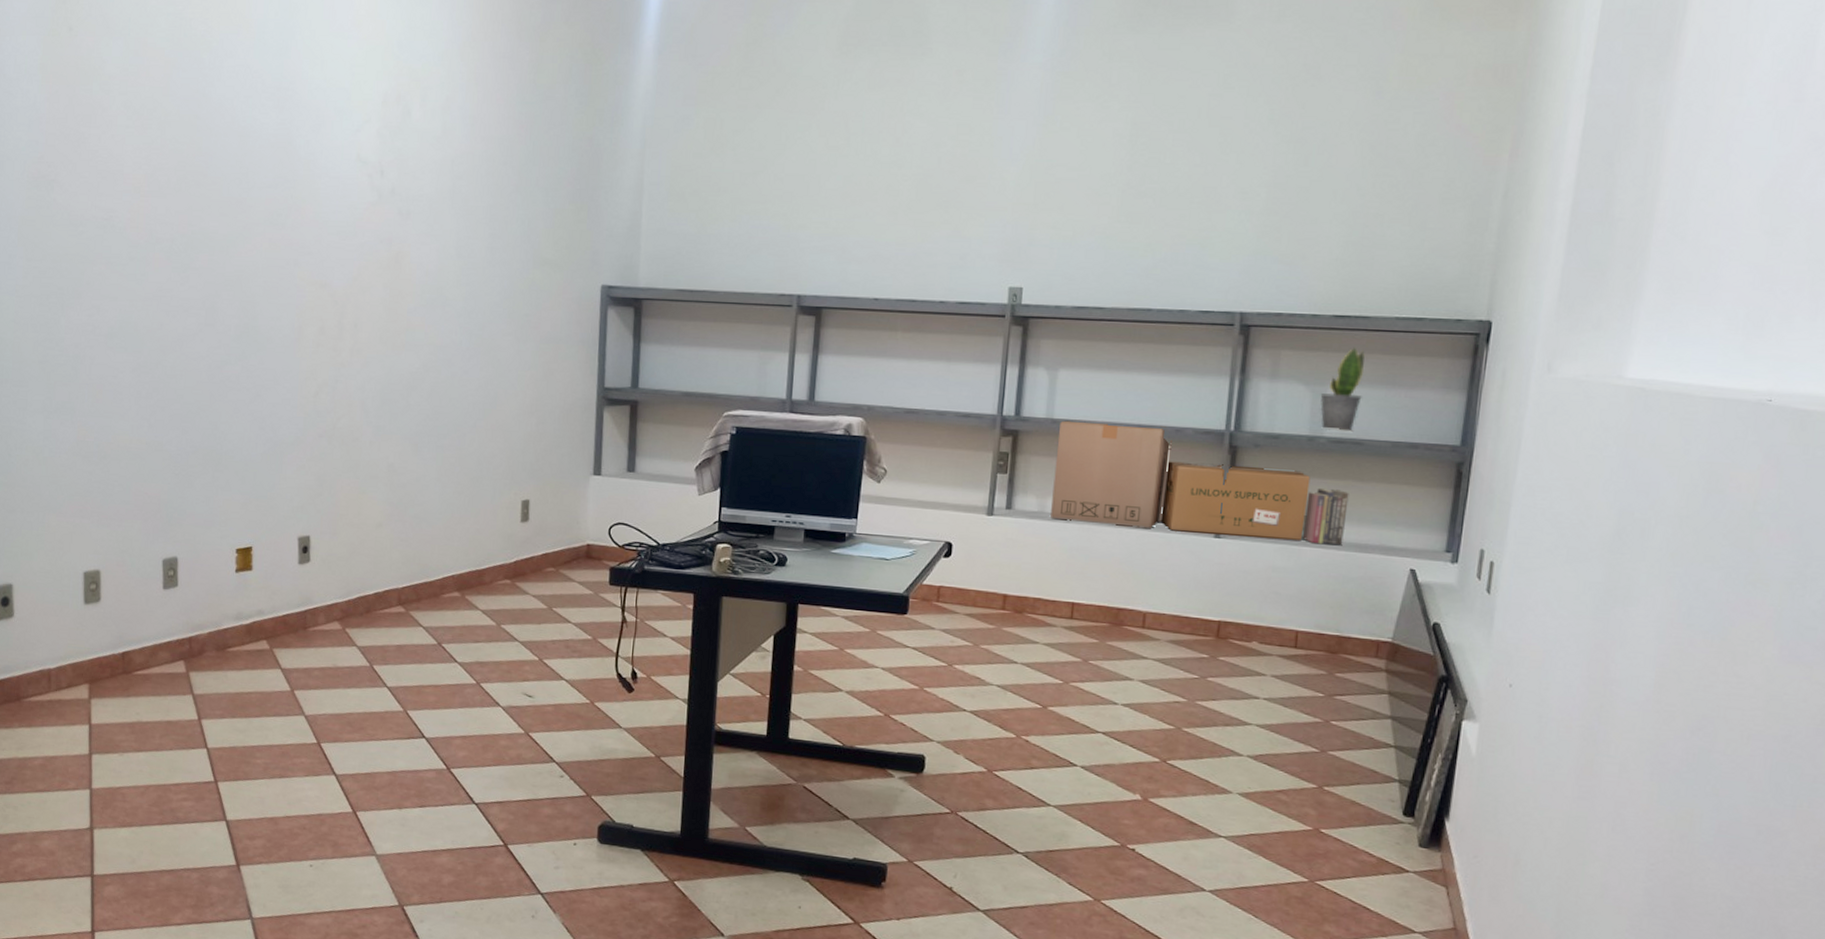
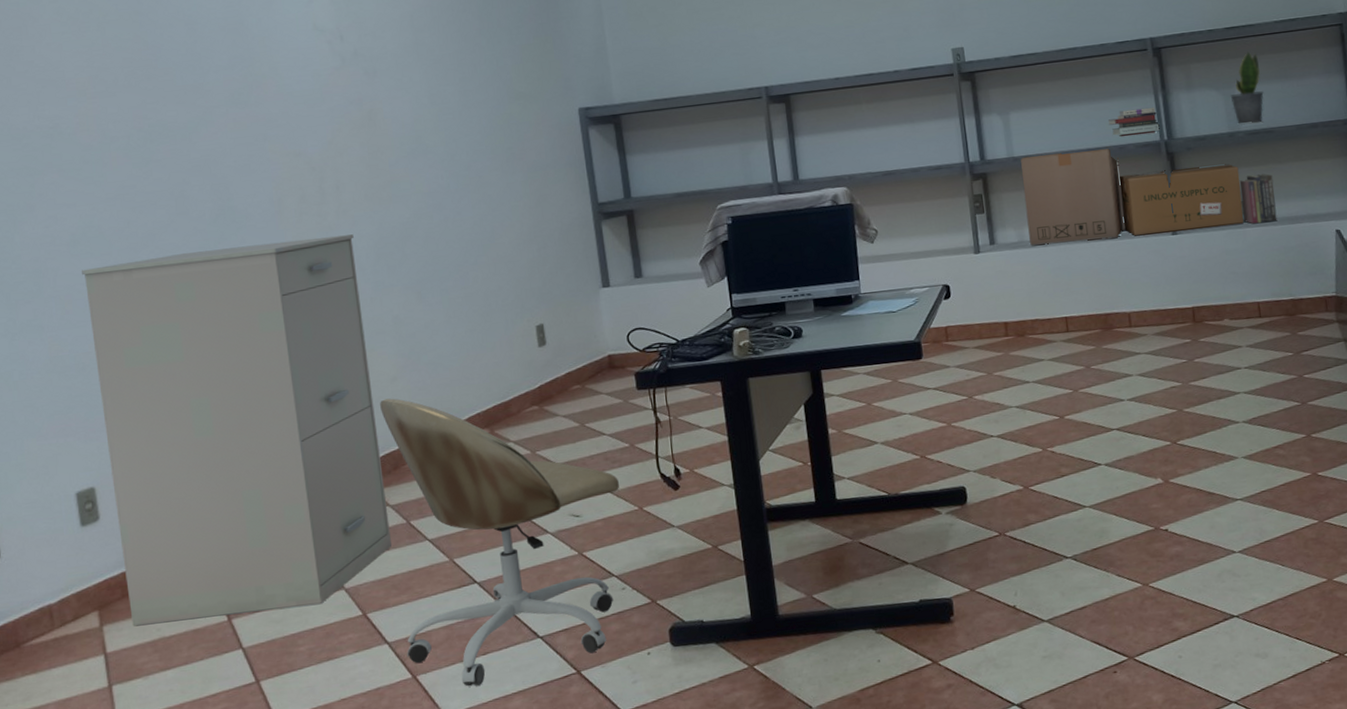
filing cabinet: none [115,362,364,724] -> present [82,234,392,627]
office chair: none [351,543,575,835] -> present [380,398,619,687]
books: none [1170,389,1228,421] -> present [1109,107,1160,138]

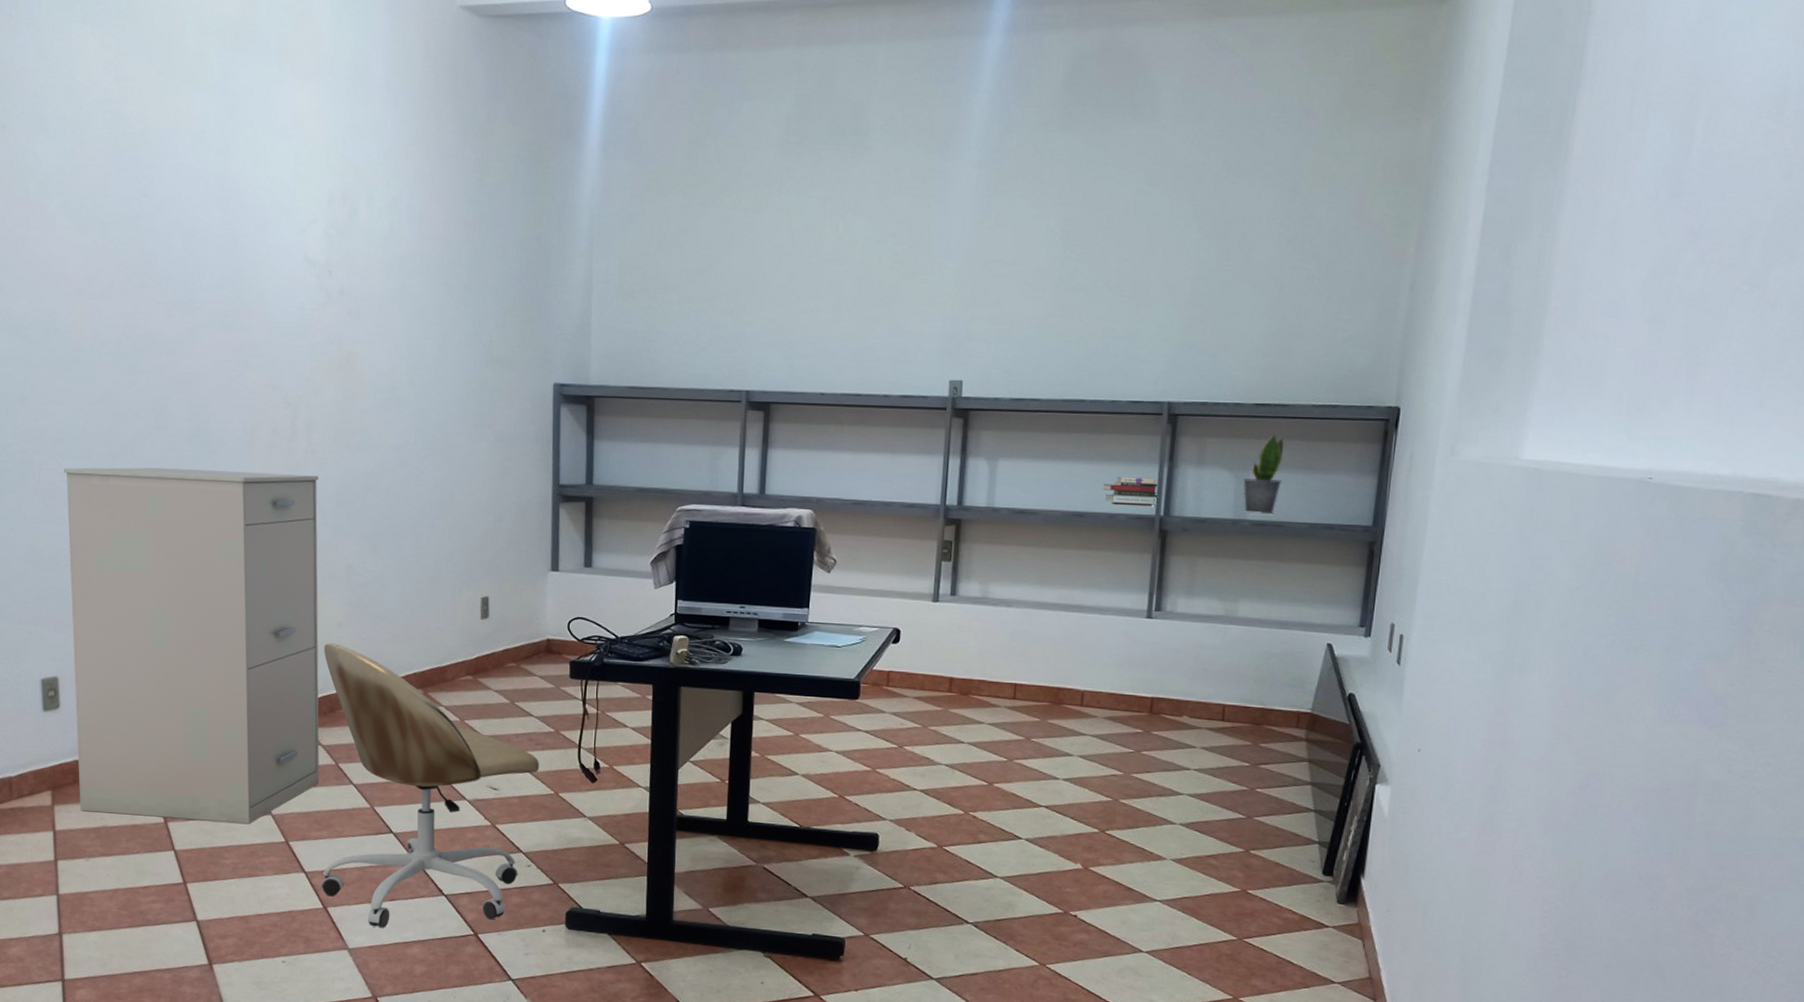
cardboard box: present [1021,146,1125,246] -> none [993,508,1106,612]
box: present [1120,164,1244,236] -> none [1096,546,1235,620]
books: present [1240,174,1277,224] -> none [1229,569,1271,623]

